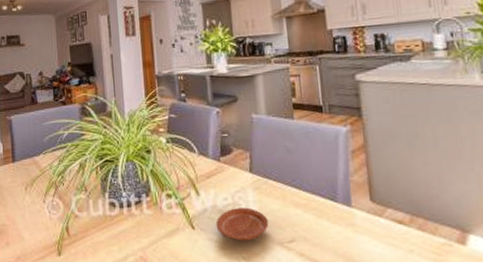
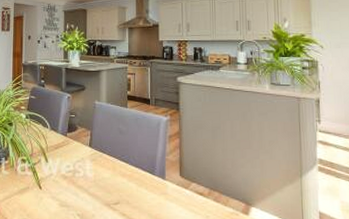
plate: present [215,207,269,241] -> none [58,174,100,201]

